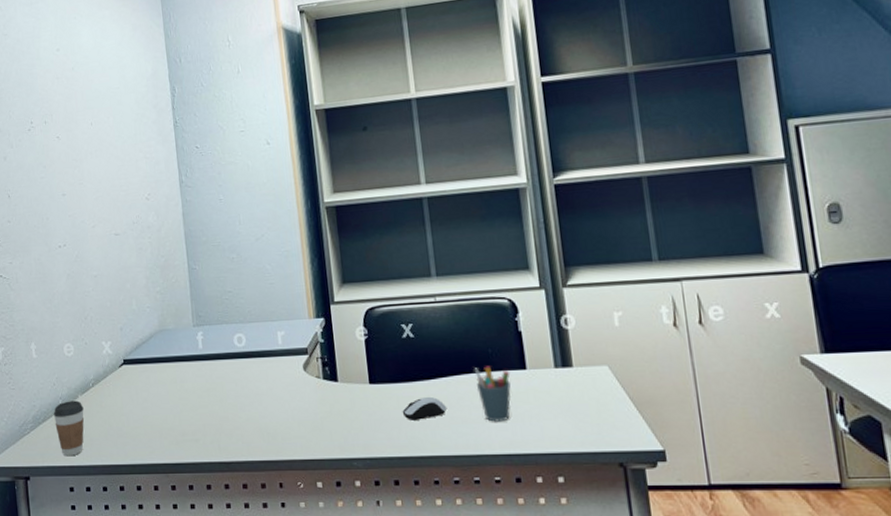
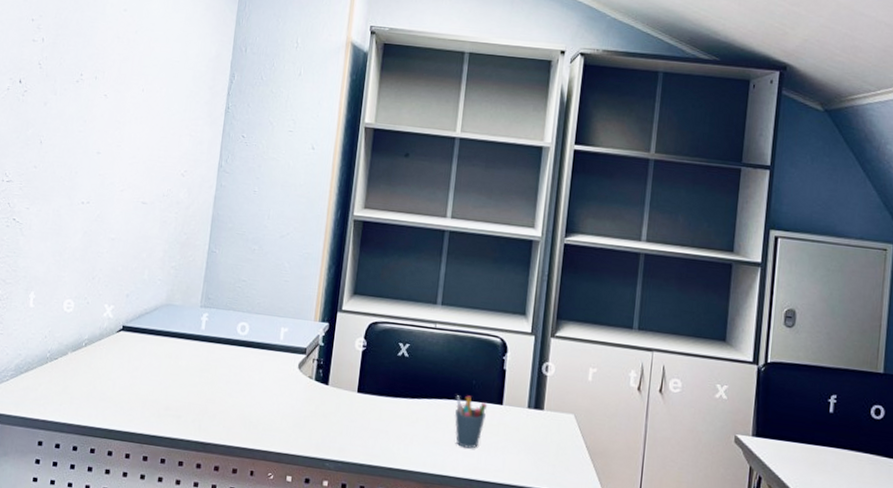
coffee cup: present [53,400,85,457] -> none [37,355,71,411]
computer mouse: present [402,396,447,420] -> none [382,413,424,434]

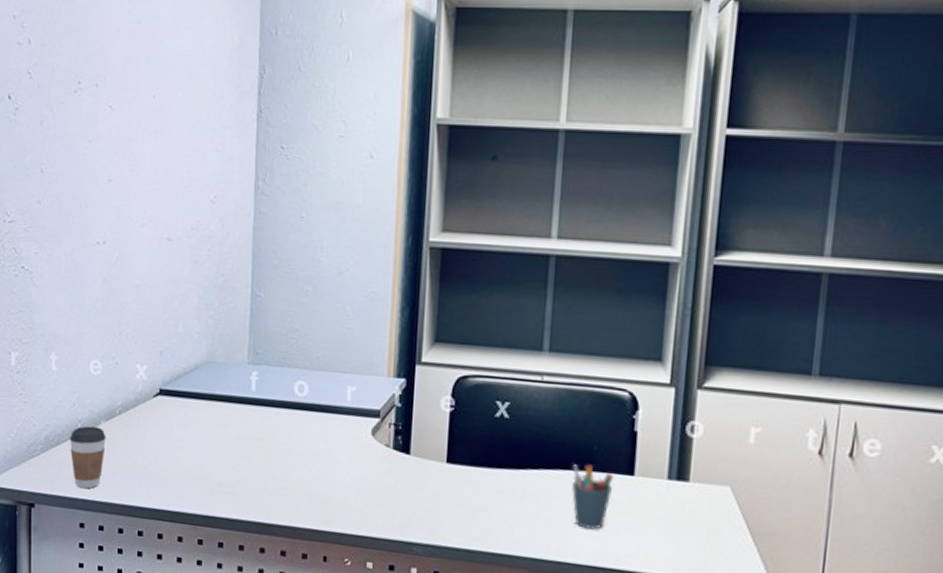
coffee cup: none [37,355,71,411] -> present [69,426,106,489]

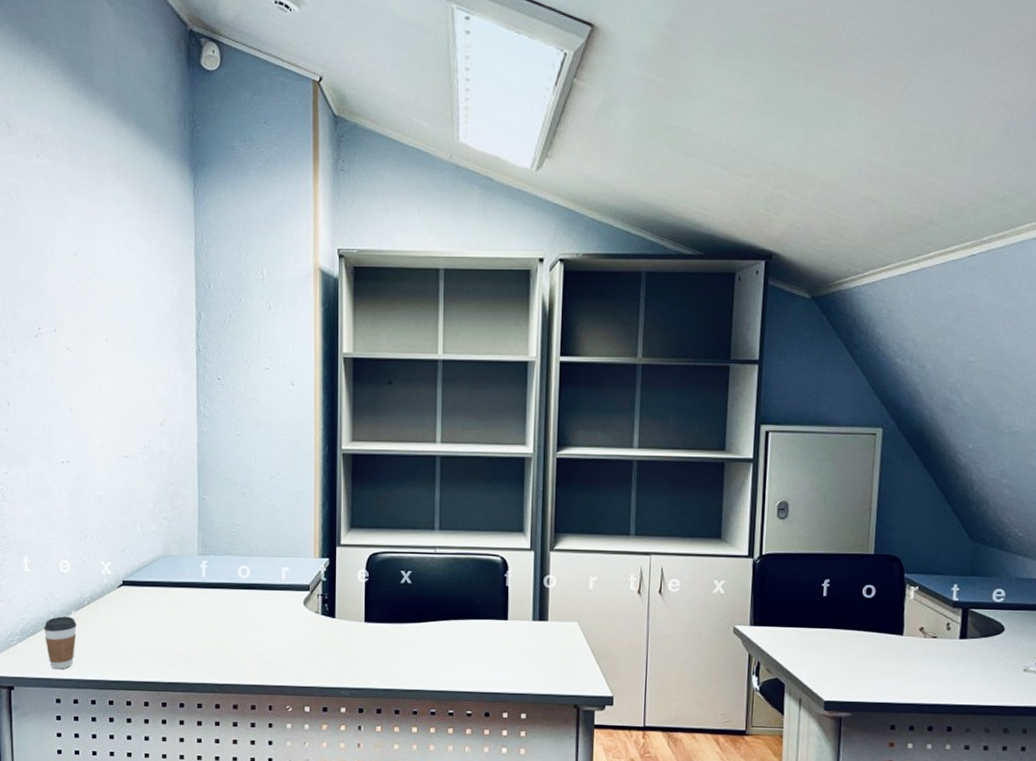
pen holder: present [571,464,615,530] -> none [461,614,493,664]

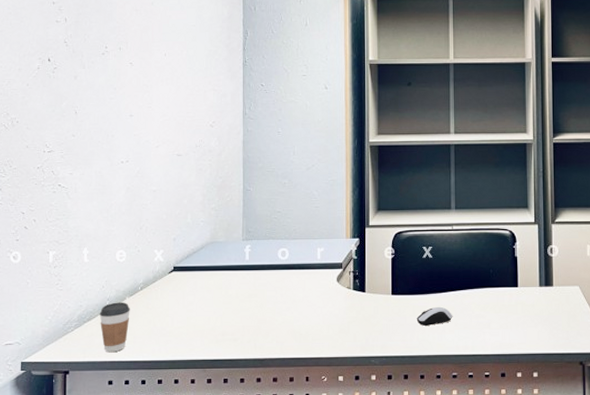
computer mouse: none [392,637,433,658] -> present [416,306,453,326]

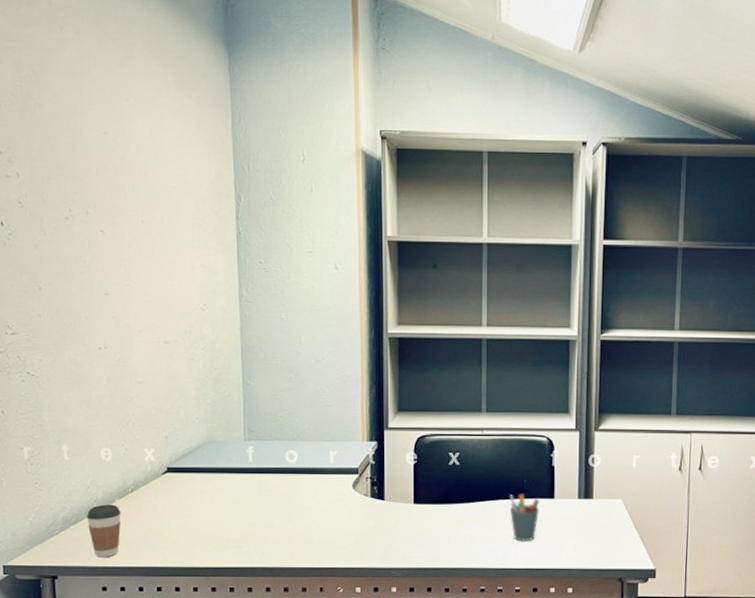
computer mouse: present [416,306,453,326] -> none [441,517,482,537]
pen holder: none [477,283,505,328] -> present [509,494,540,542]

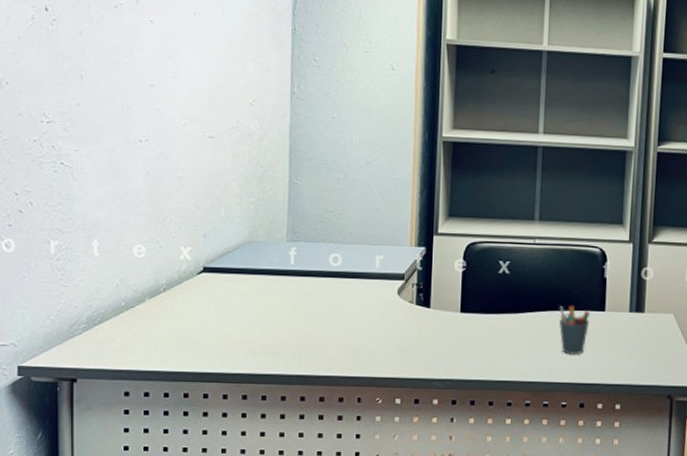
coffee cup: present [86,504,121,558] -> none [113,304,150,361]

